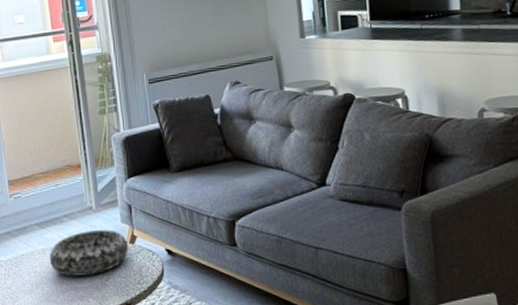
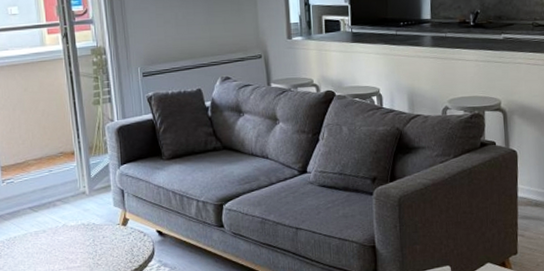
decorative bowl: present [49,230,129,277] -> none [42,213,121,257]

